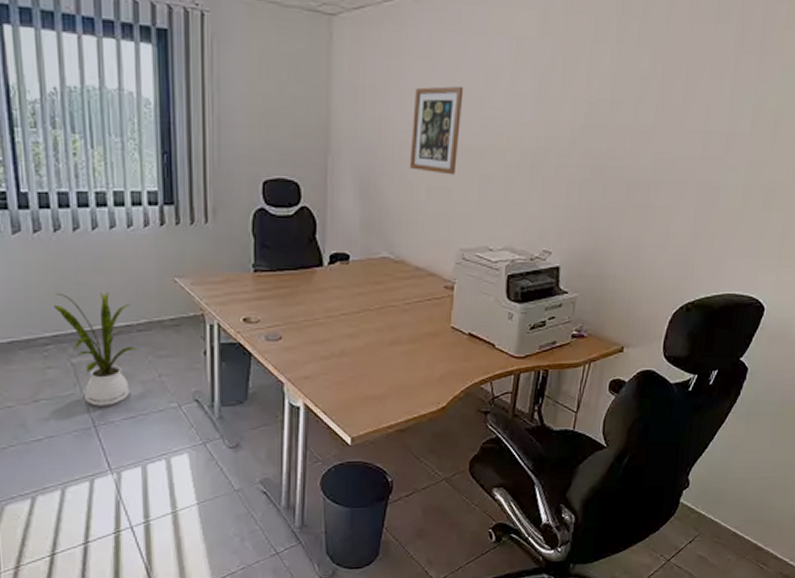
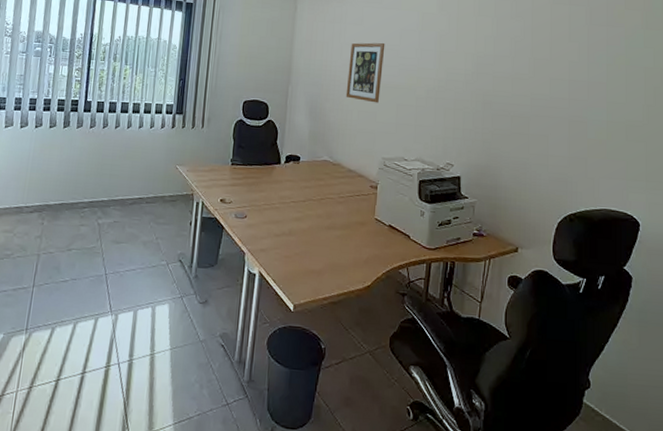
house plant: present [54,292,139,406] -> none [94,170,145,259]

